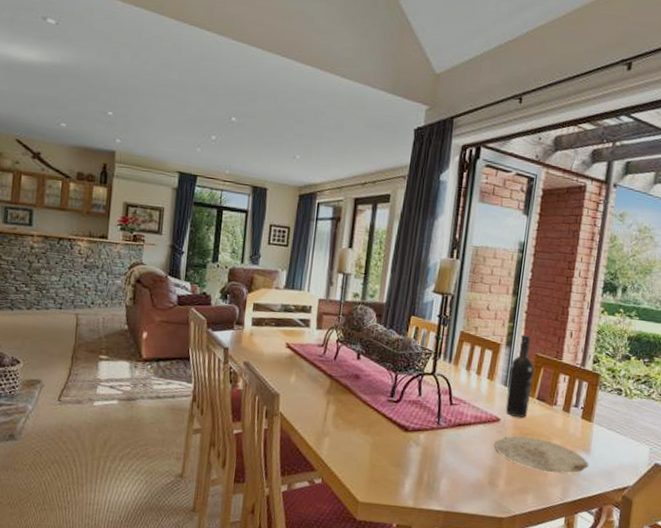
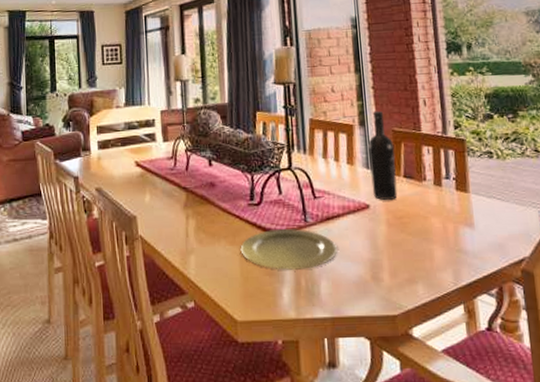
plate: none [373,426,463,466] -> present [240,229,337,270]
plate: present [494,435,588,474] -> none [369,219,475,256]

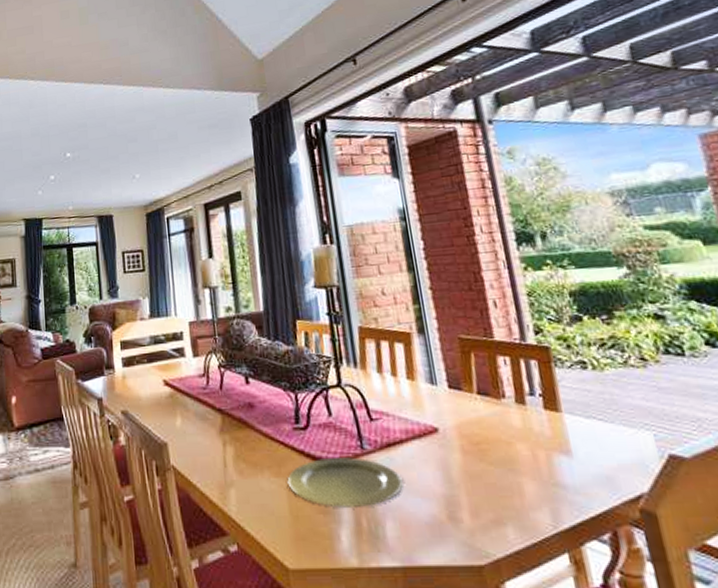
wine bottle: present [367,110,398,201] -> none [430,315,472,423]

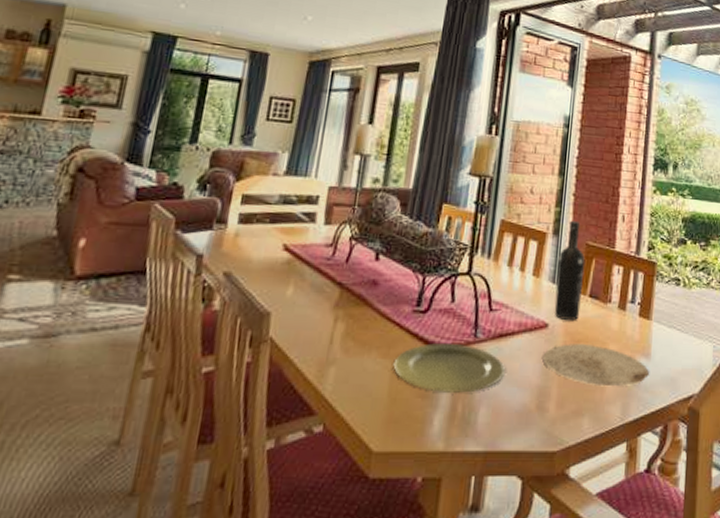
wine bottle: none [430,315,472,423] -> present [554,220,586,321]
plate: none [440,446,575,492] -> present [543,344,649,387]

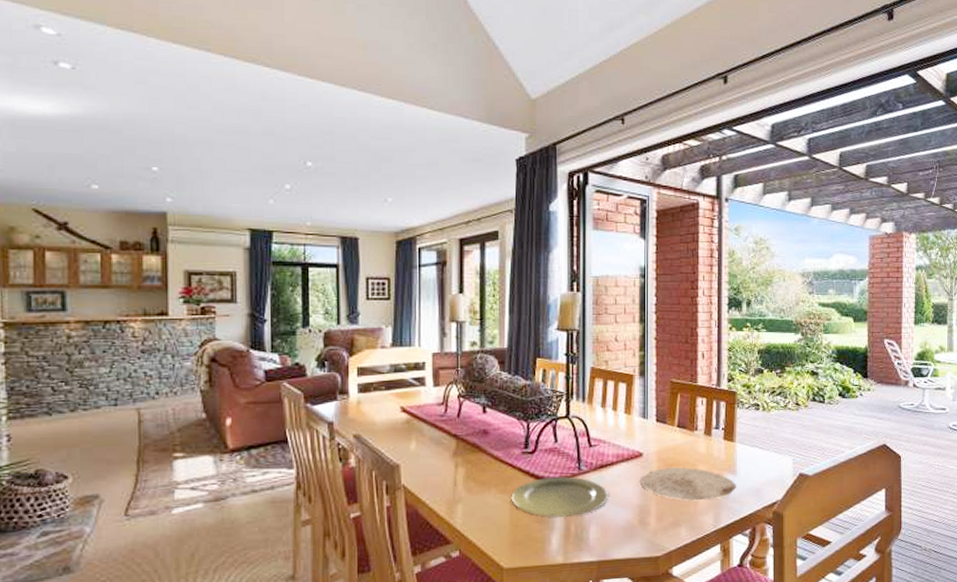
wine bottle: present [554,220,586,321] -> none [645,361,671,449]

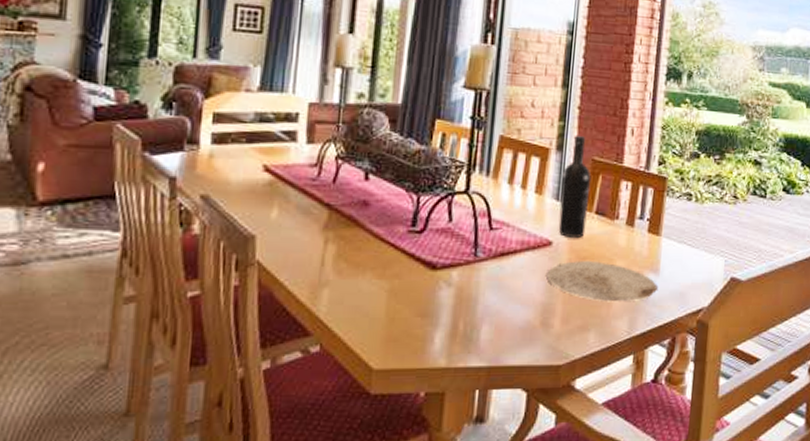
plate: present [511,476,608,517] -> none [389,263,507,311]
wine bottle: none [645,361,671,449] -> present [558,135,592,239]

